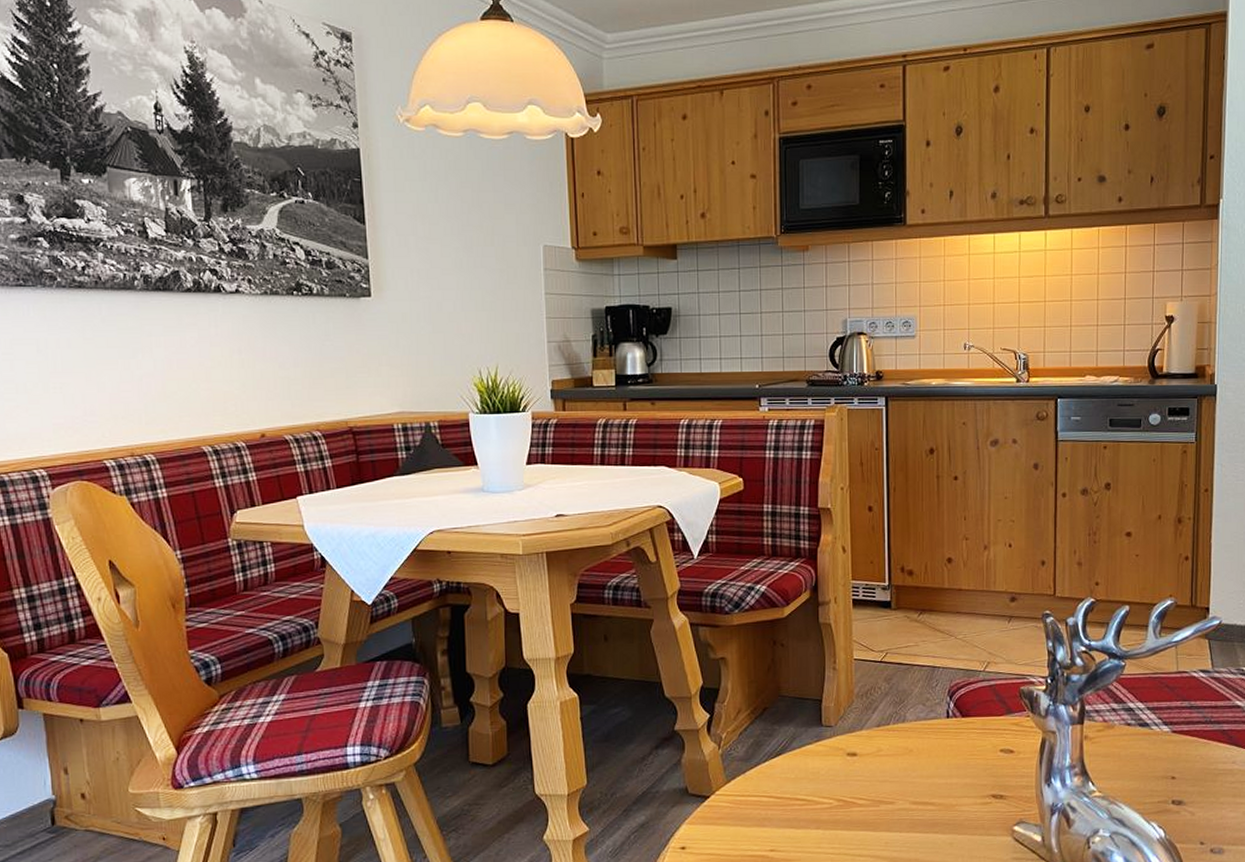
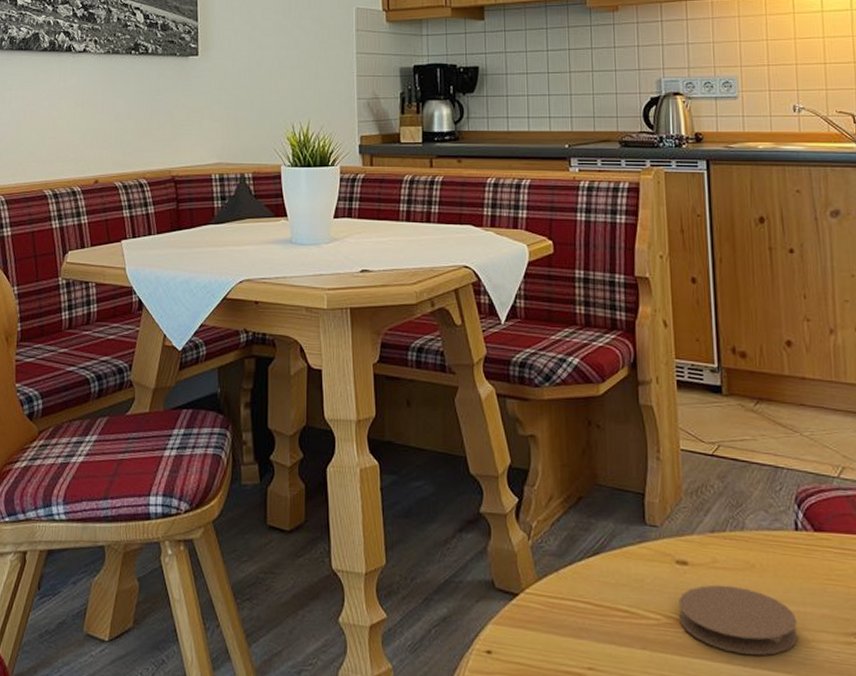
coaster: none [848,768,944,823] -> present [679,584,798,655]

